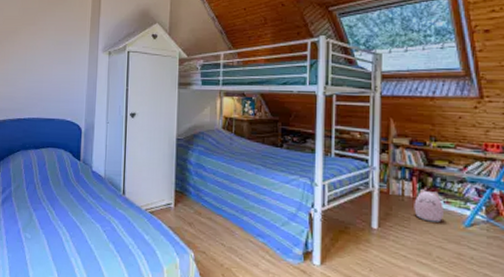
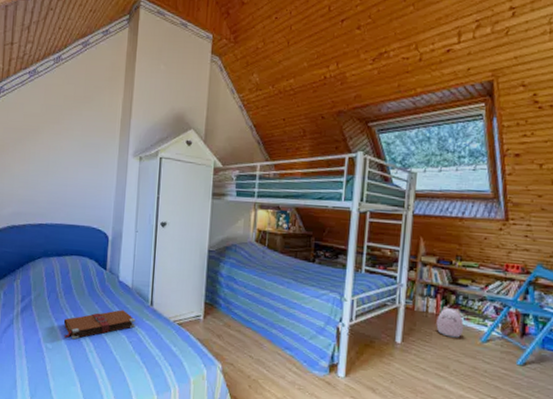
book: none [41,199,109,230] -> present [63,309,136,340]

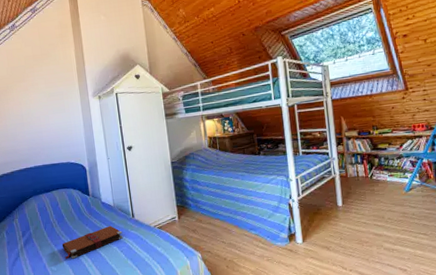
plush toy: present [436,305,464,338] -> none [367,168,390,193]

